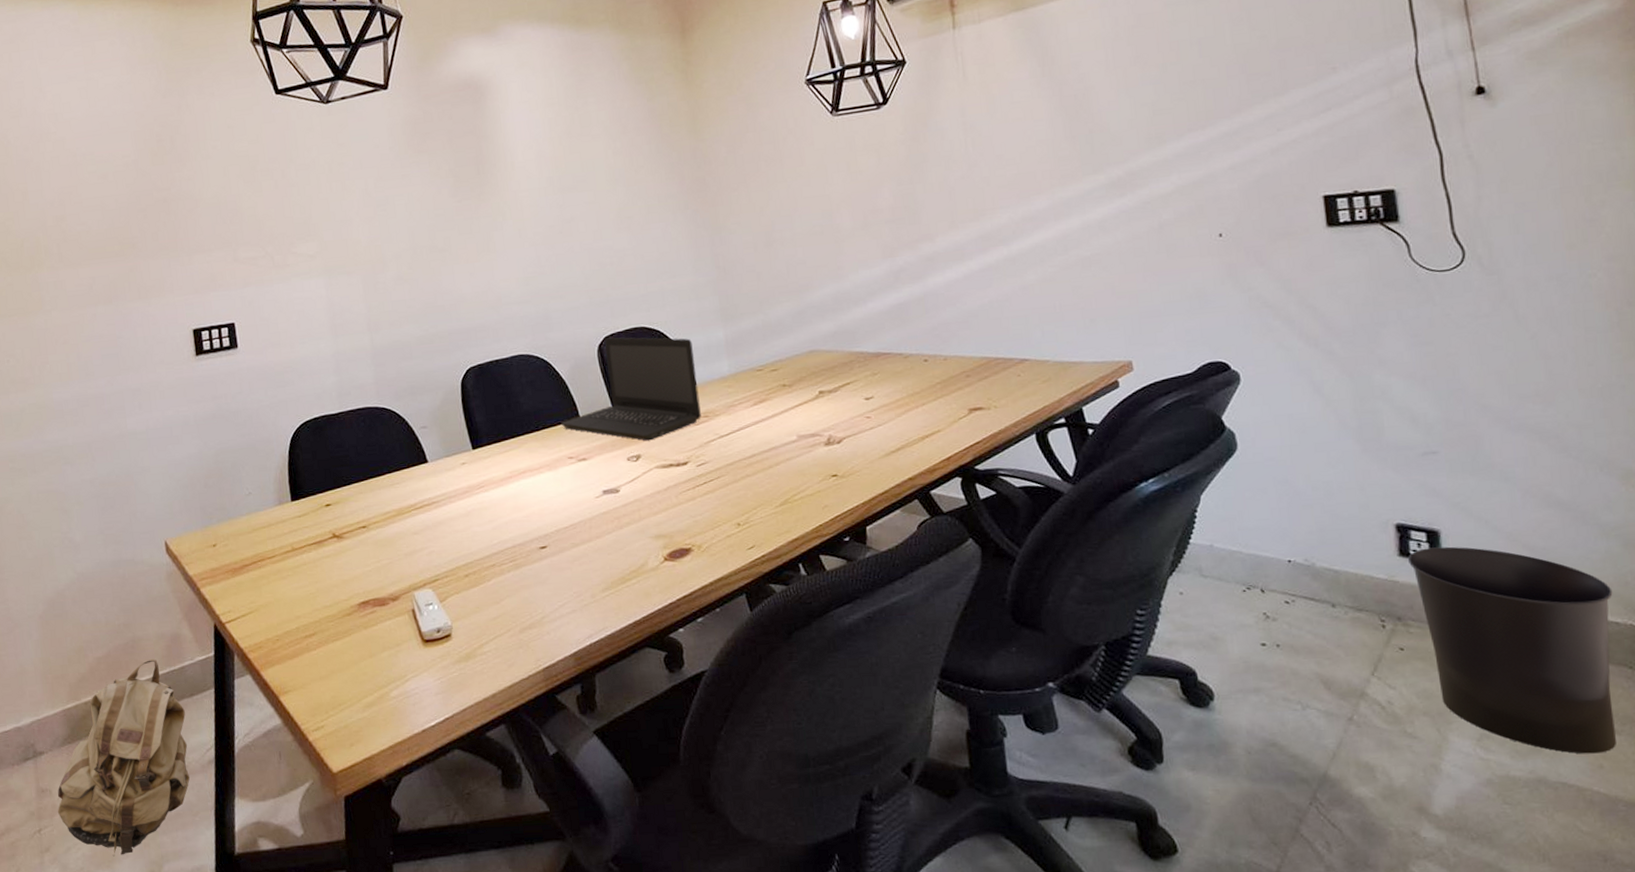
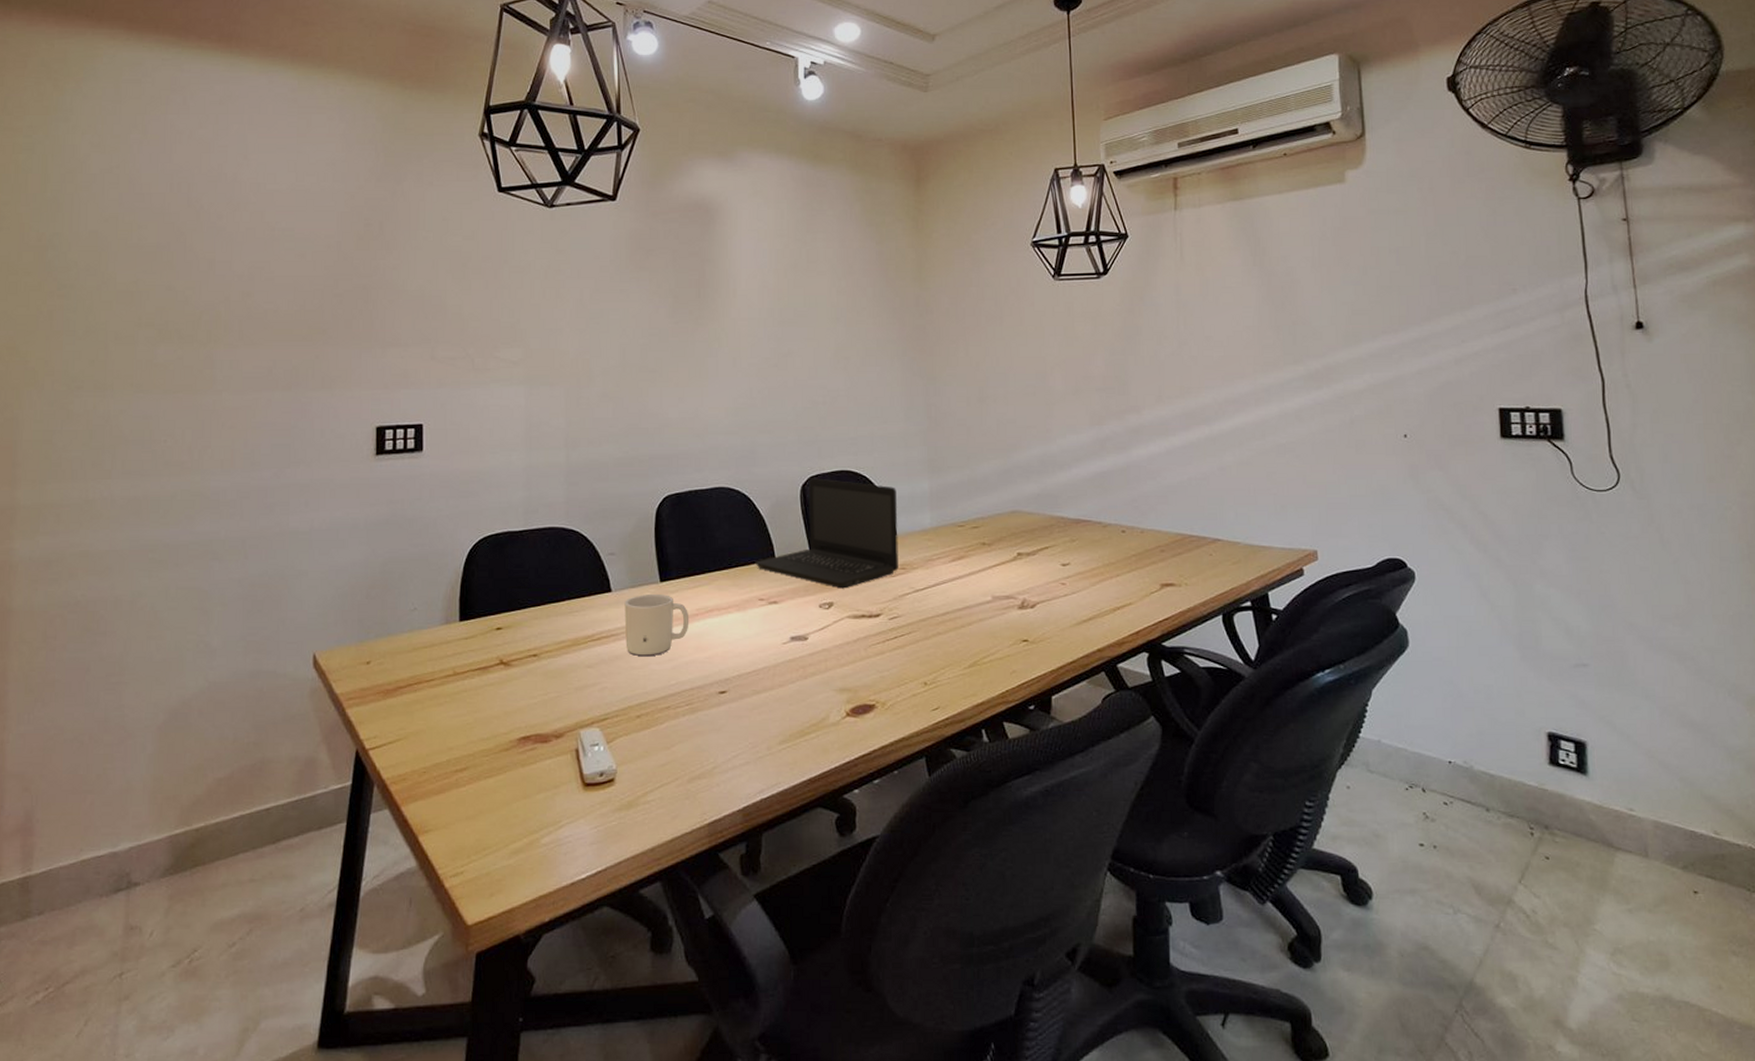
backpack: present [57,658,190,857] -> none [145,784,310,1009]
mug: none [441,461,505,521] -> present [624,594,689,657]
waste bin: present [1408,546,1616,754] -> none [1557,758,1736,974]

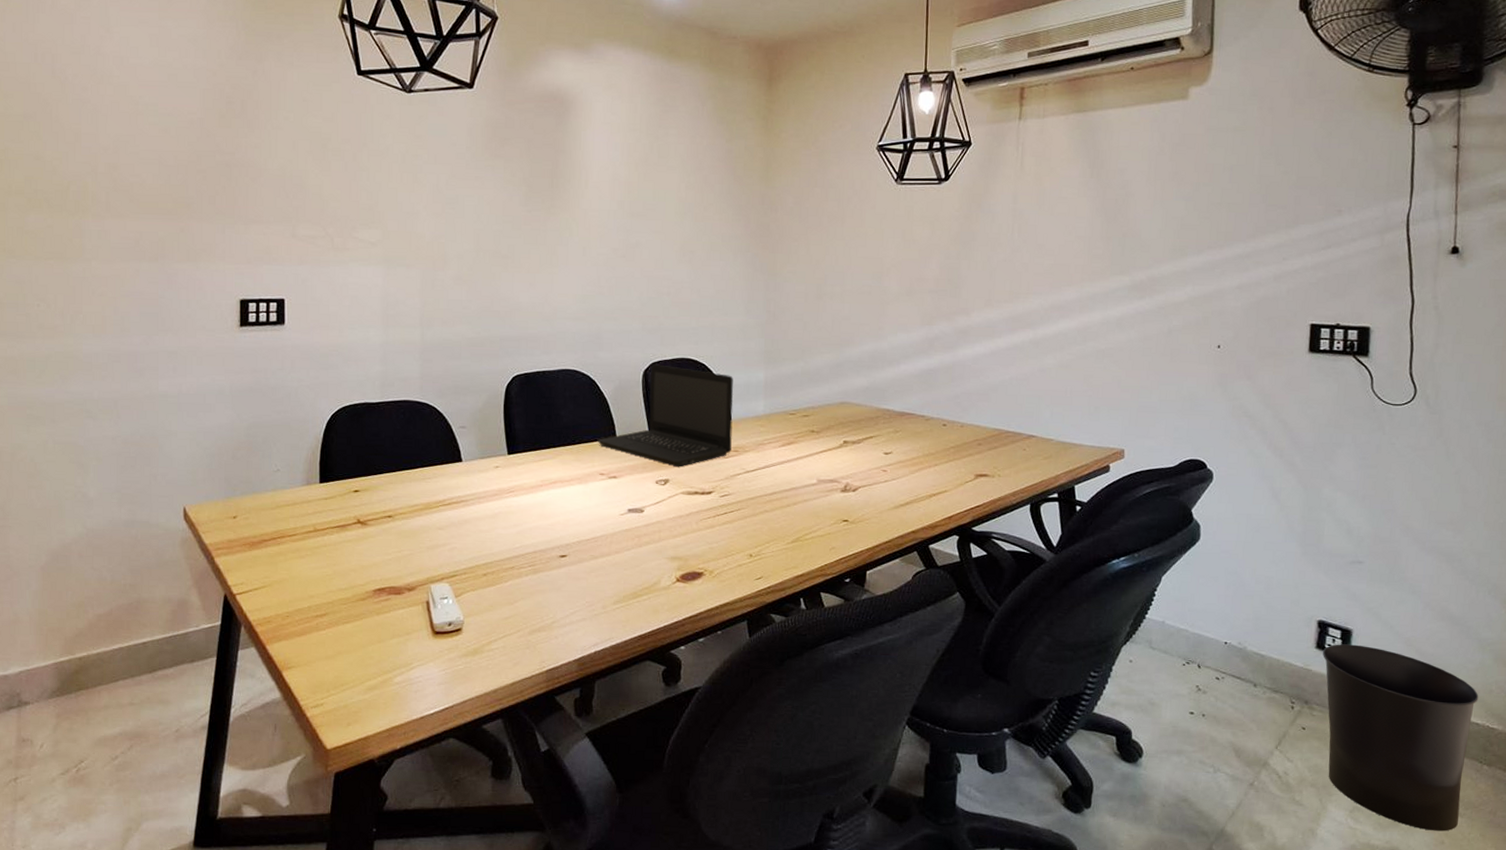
mug: present [624,594,689,657] -> none [473,465,534,522]
waste bin: none [1557,758,1736,974] -> present [1323,644,1479,831]

